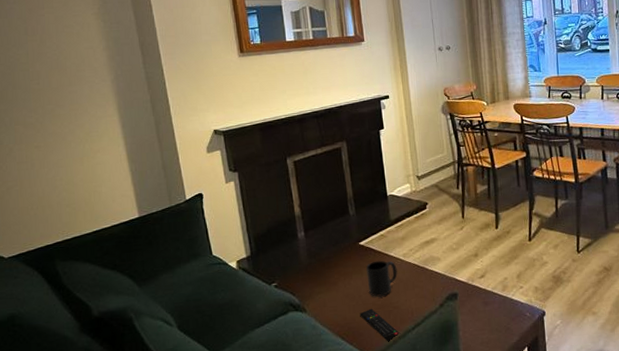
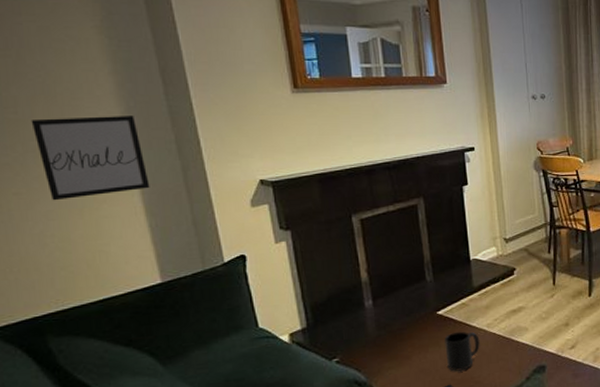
wall art: none [48,82,131,152] -> present [31,116,150,201]

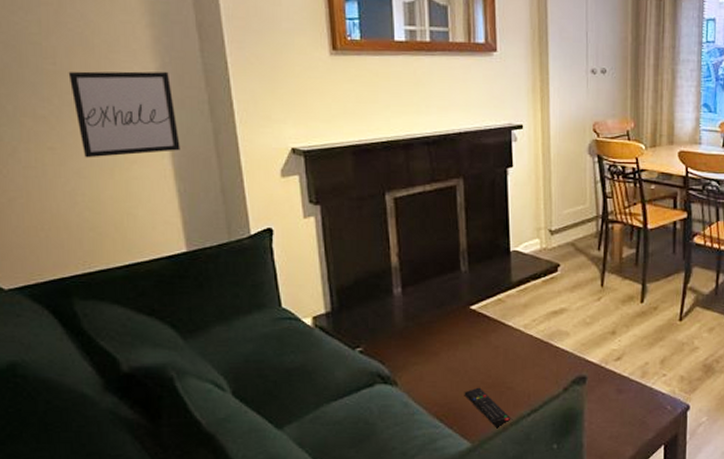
mug: present [444,331,480,371] -> none [475,330,515,374]

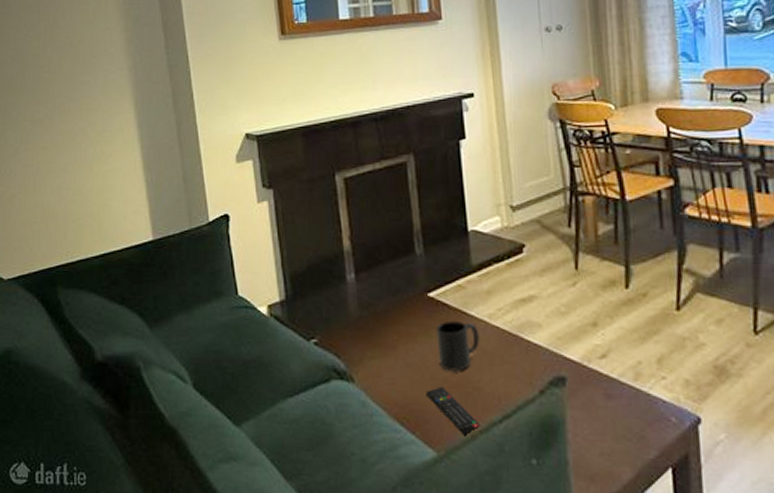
wall art: present [68,71,180,158] -> none [59,71,148,155]
mug: none [475,330,515,374] -> present [435,320,480,371]

